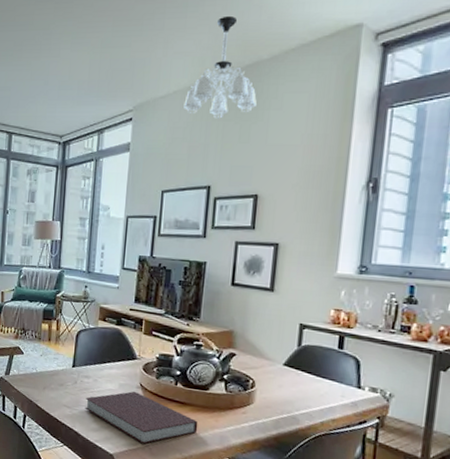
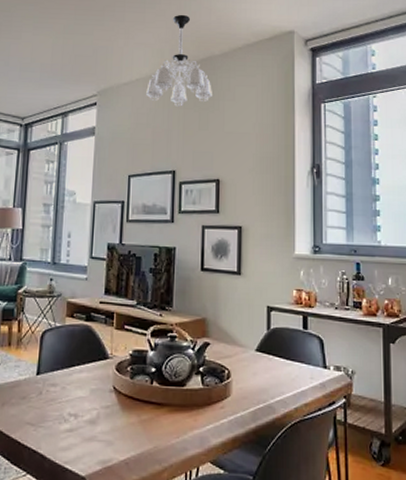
notebook: present [85,391,198,444] -> none [51,396,177,459]

